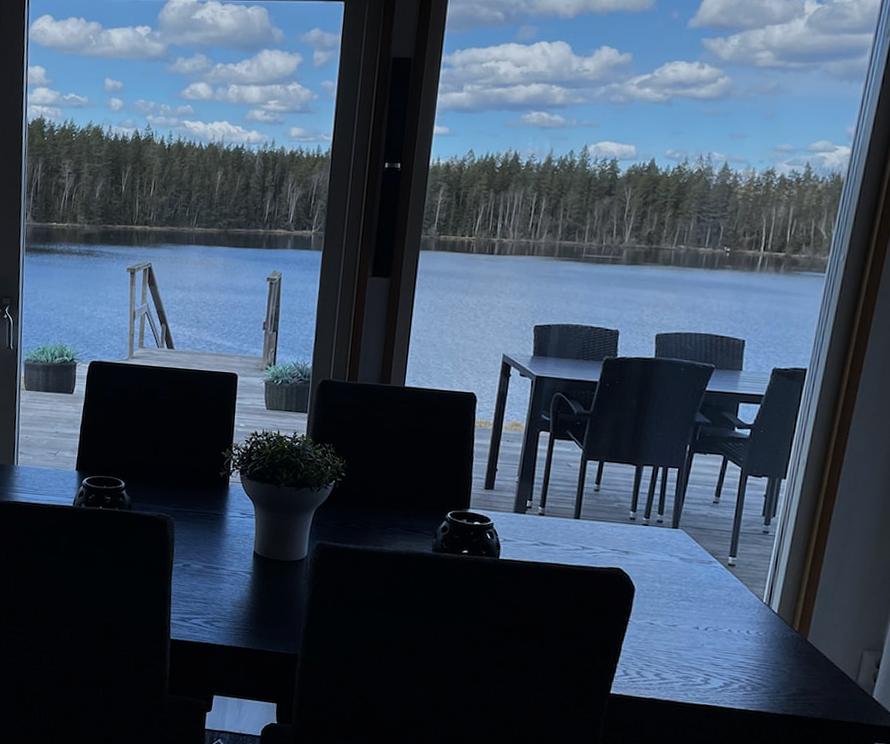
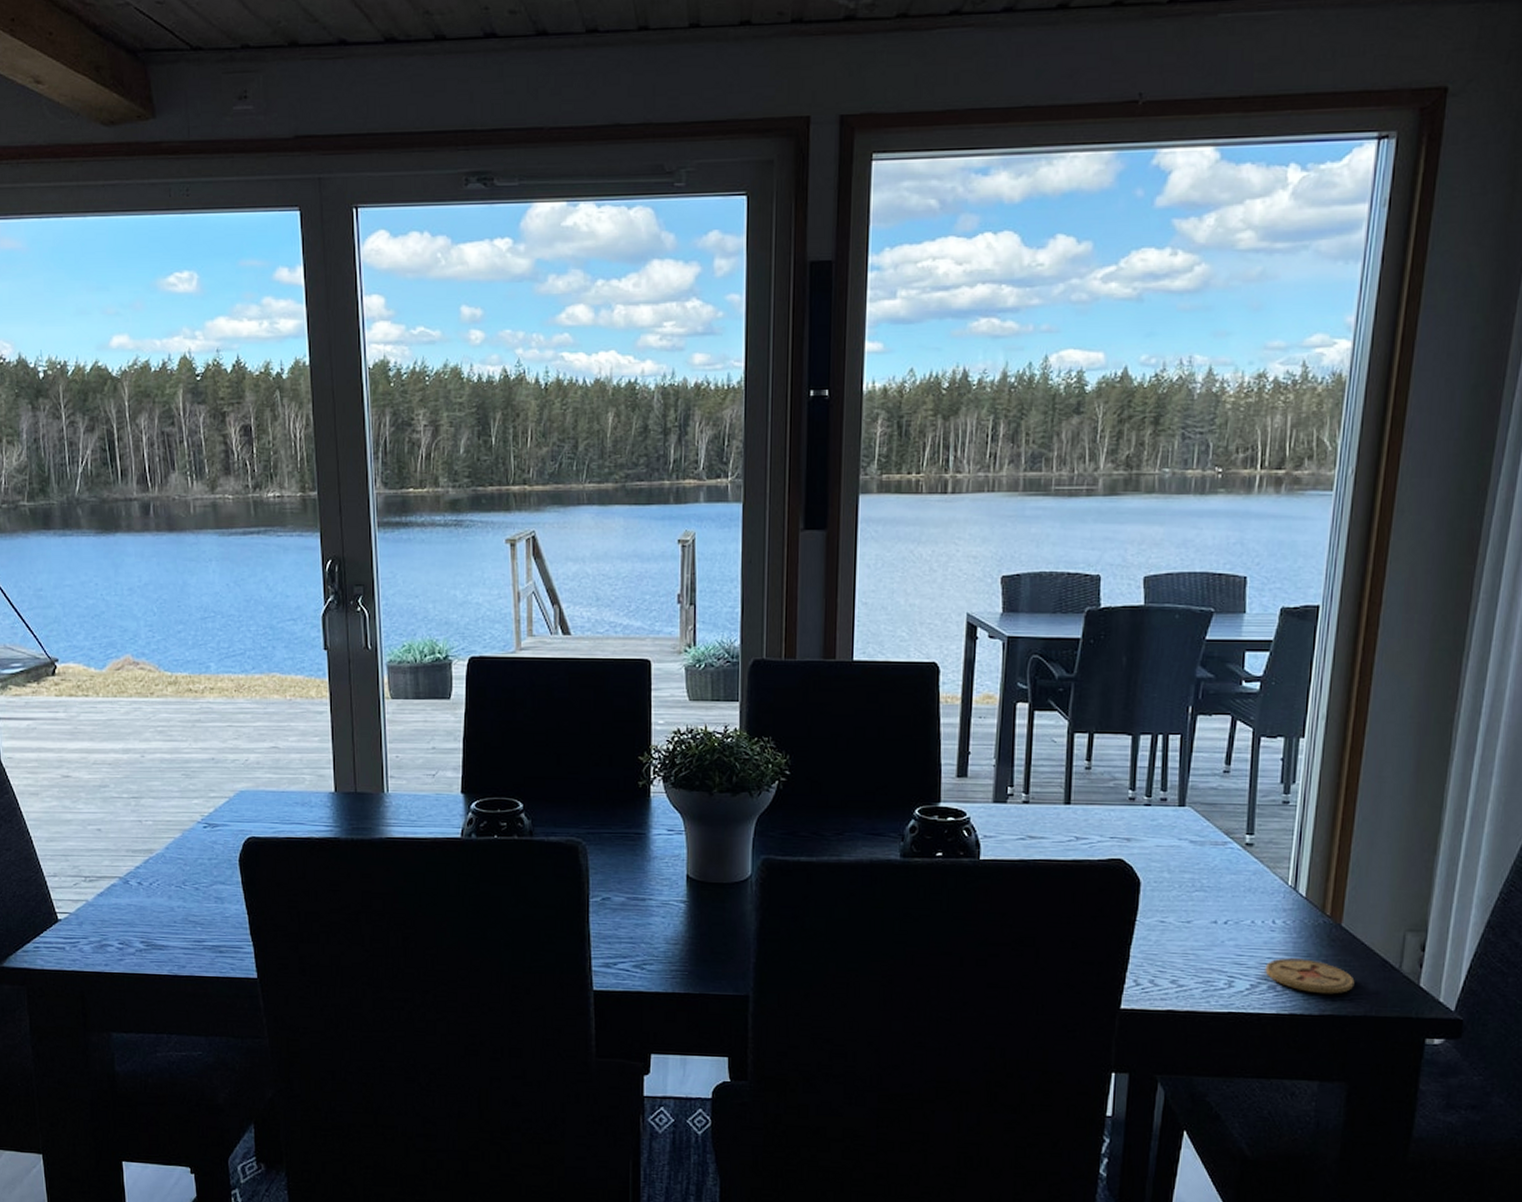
coaster: none [737,663,816,698] -> present [1265,958,1355,994]

